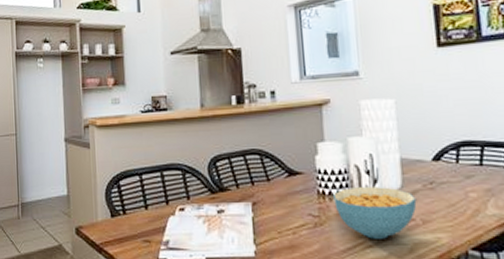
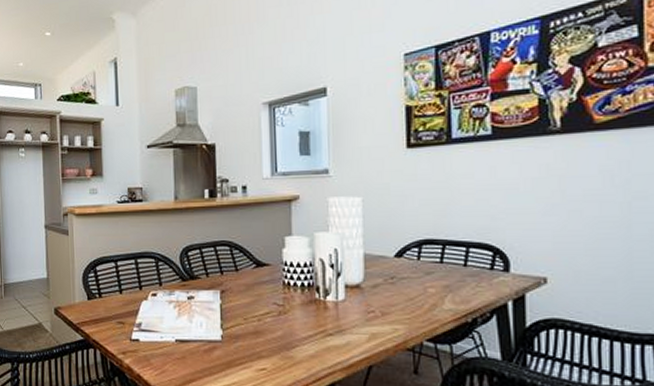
cereal bowl: present [333,187,417,239] -> none [298,280,377,328]

